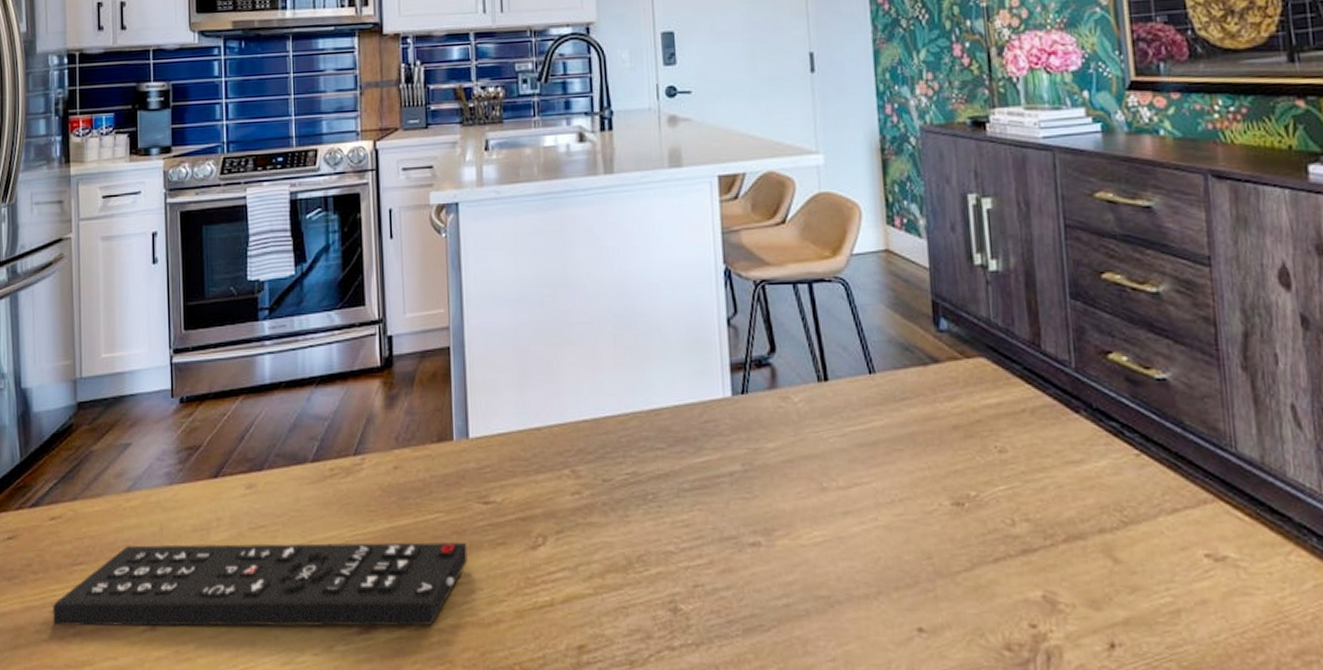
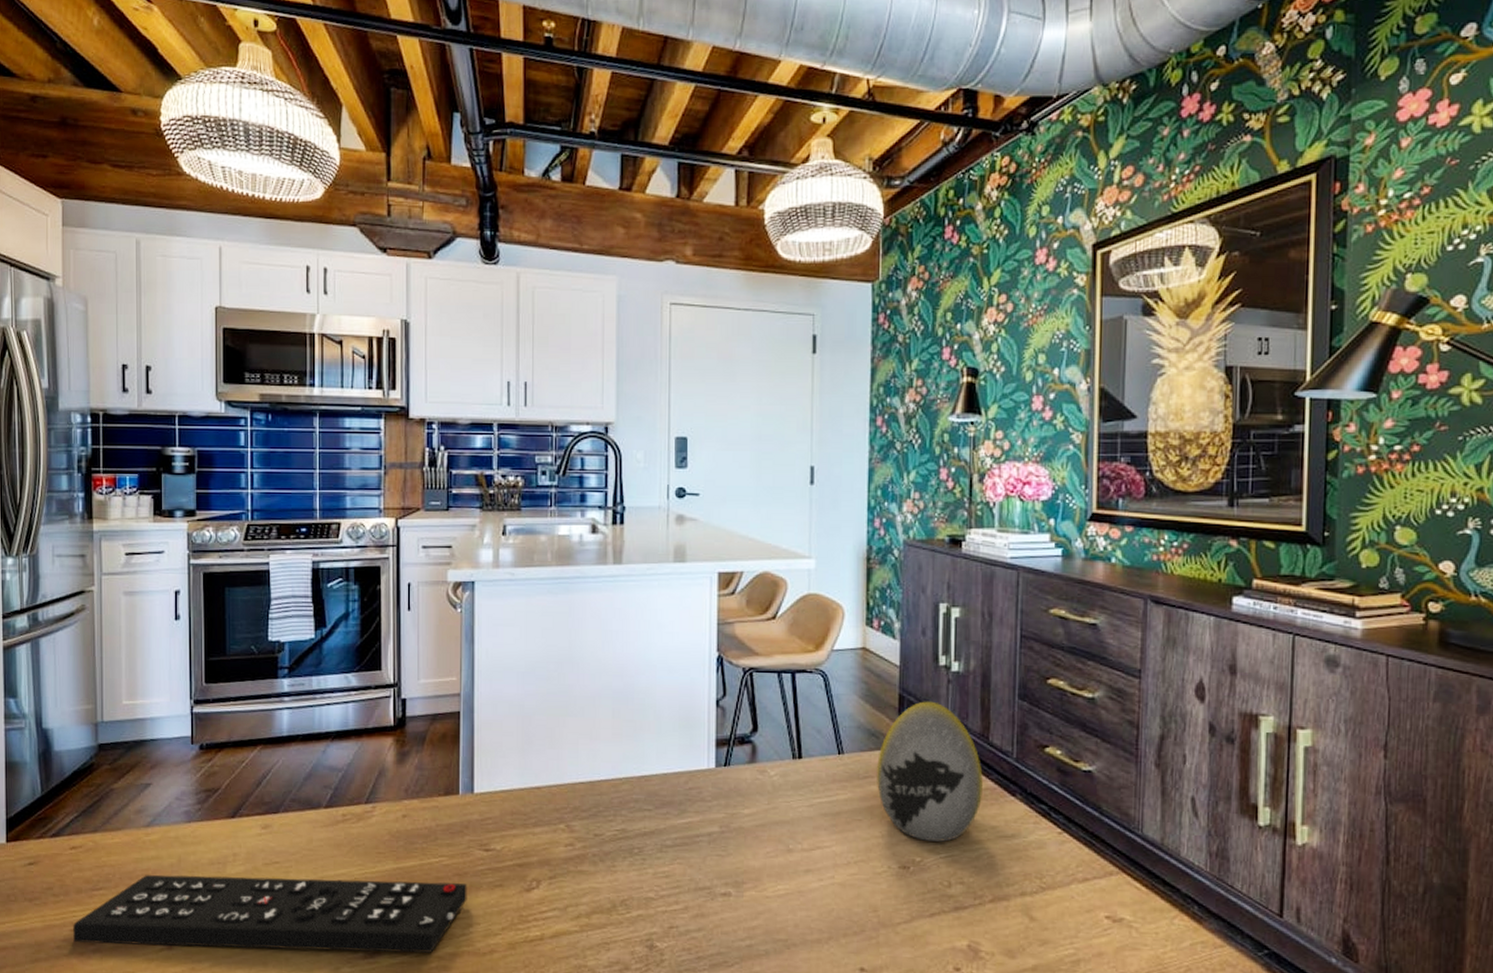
decorative egg: none [914,307,1041,471] -> present [877,701,983,842]

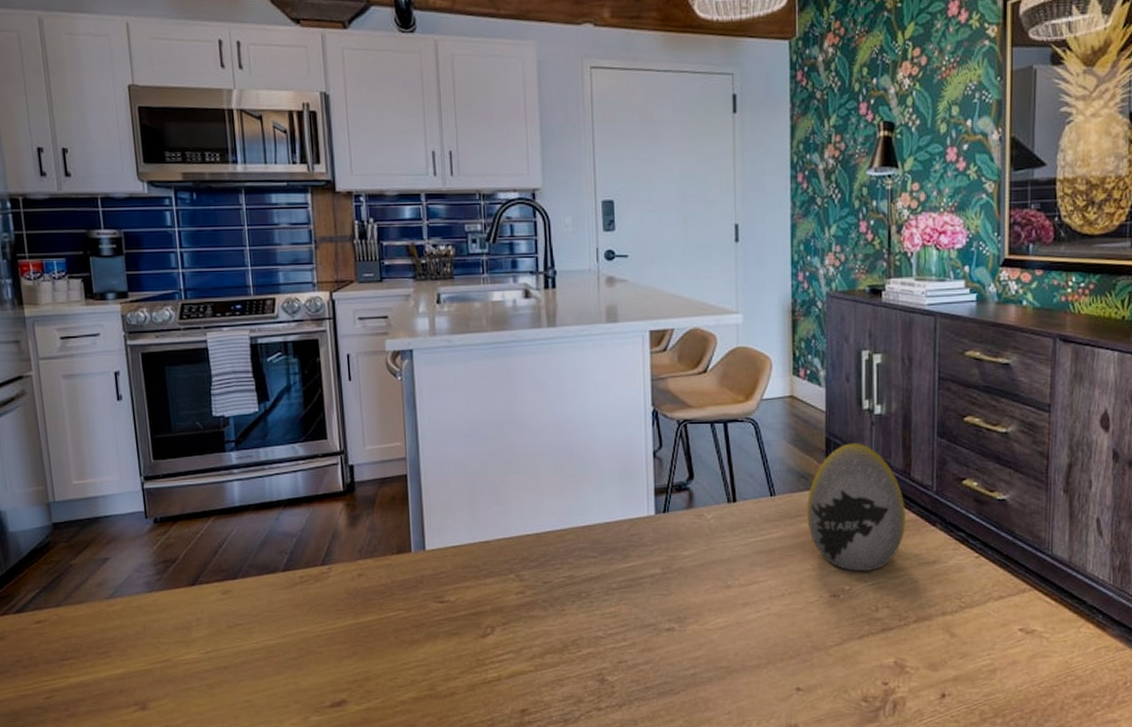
remote control: present [73,874,467,953] -> none [46,634,426,709]

